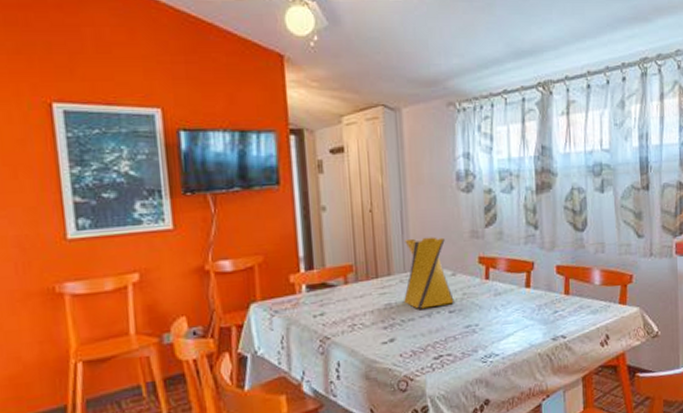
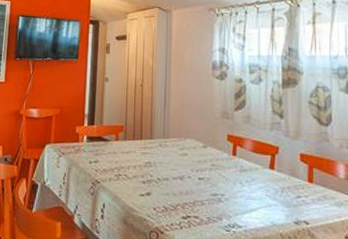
vase: present [404,236,454,309] -> none [161,111,204,172]

